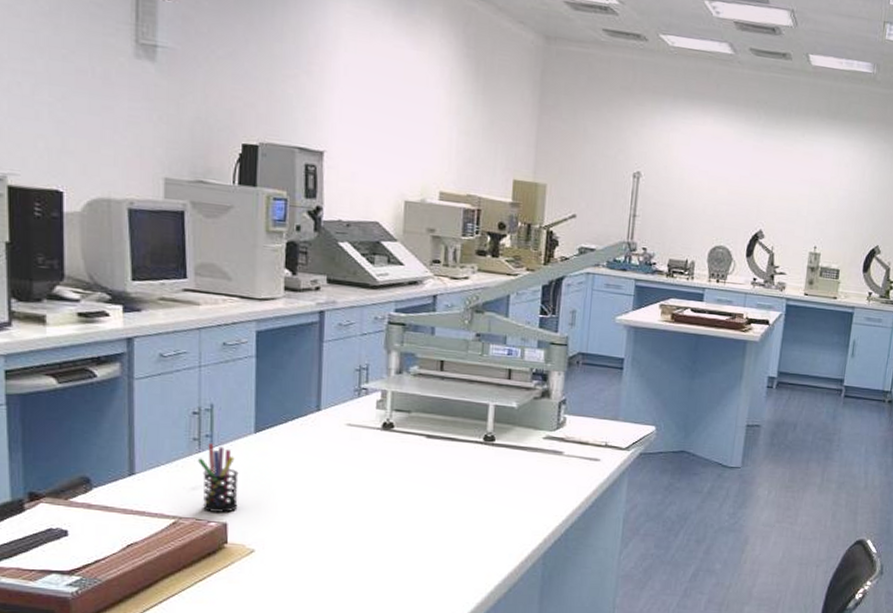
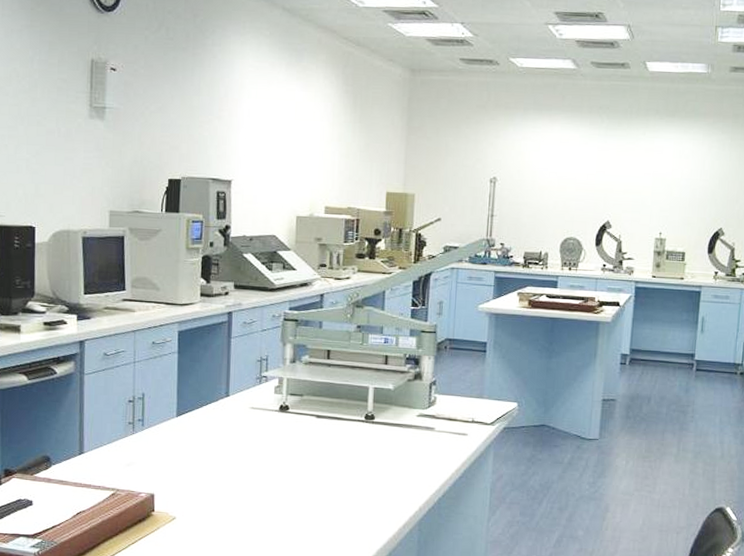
pen holder: present [197,443,239,513] -> none [131,426,164,485]

